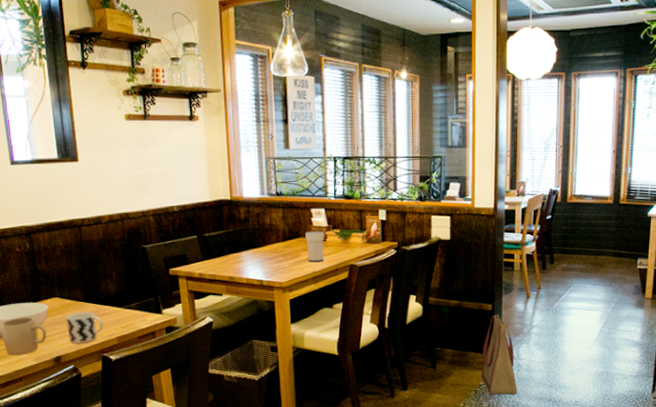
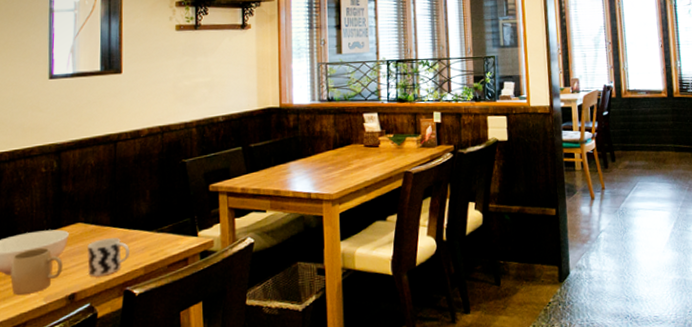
cup: present [305,231,325,263] -> none [357,137,378,171]
shopping bag: present [481,314,518,395] -> none [550,219,591,314]

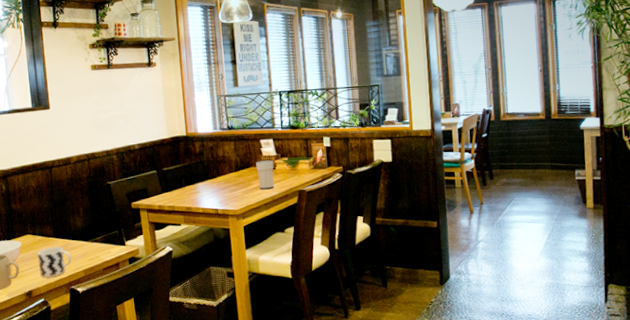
cup: none [357,137,378,171] -> present [256,160,275,190]

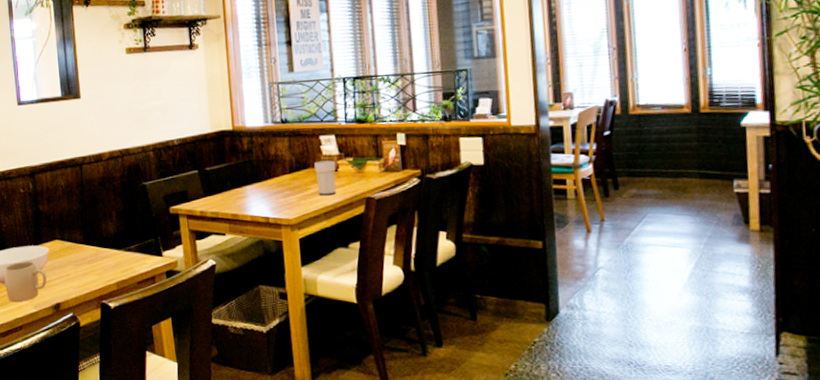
cup: present [37,246,71,278] -> none [66,255,103,289]

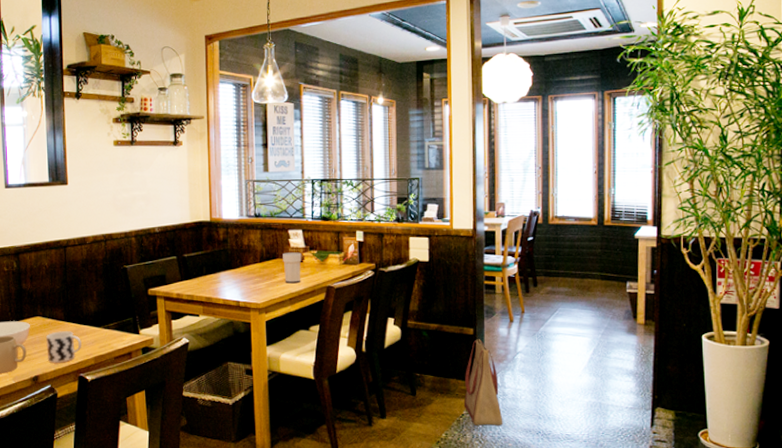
cup: none [66,255,103,289] -> present [46,331,82,363]
shopping bag: none [535,253,585,355] -> present [463,339,503,426]

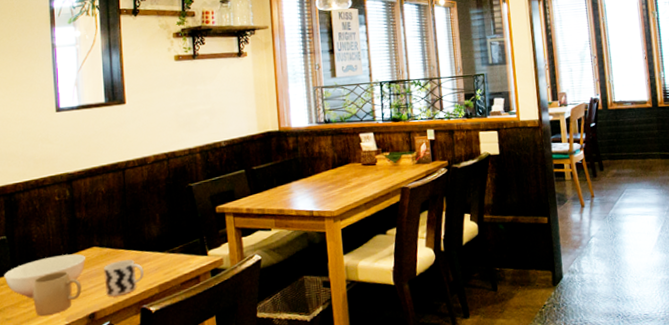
cup: present [283,252,302,284] -> none [355,155,375,188]
shopping bag: present [463,339,503,426] -> none [543,227,584,315]

